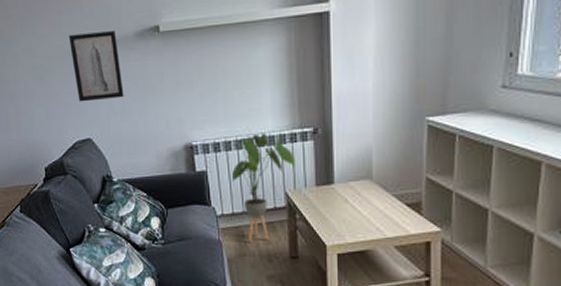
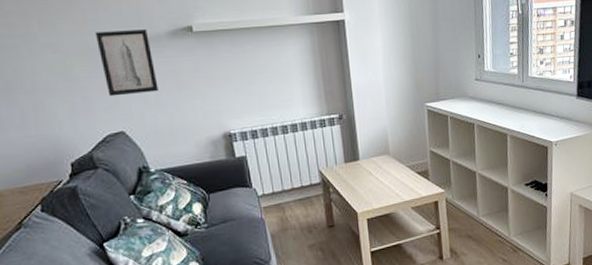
house plant: present [231,133,295,242] -> none [270,120,326,217]

